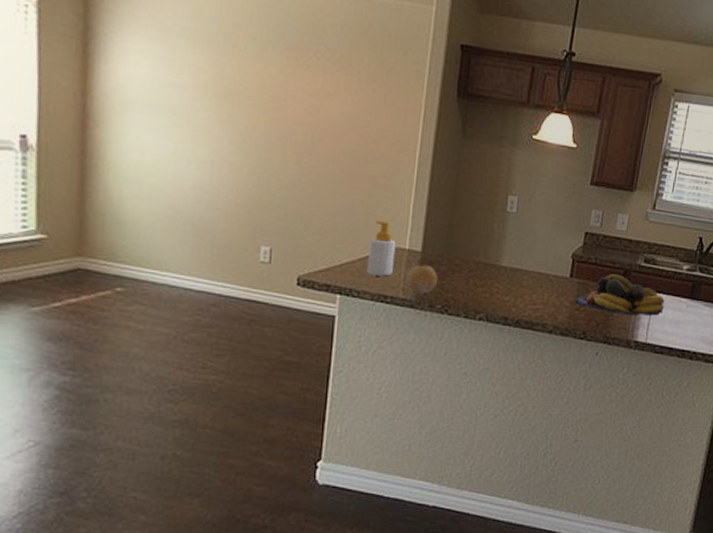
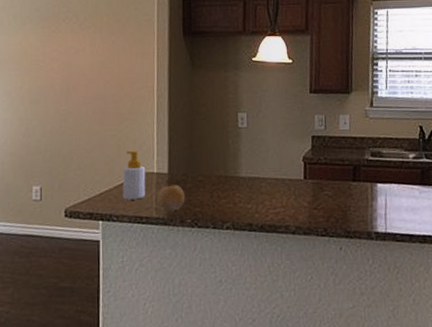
fruit bowl: present [577,274,665,316] -> none [314,171,398,209]

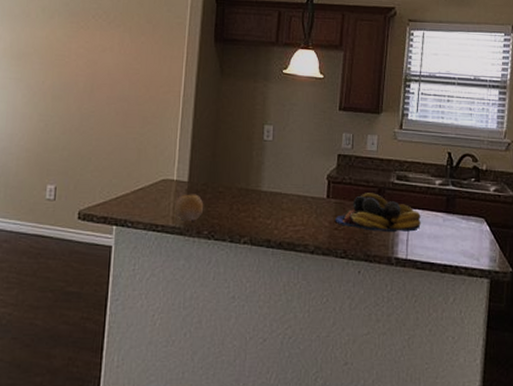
soap bottle: present [122,150,146,200] -> none [140,155,165,207]
fruit bowl: none [314,171,398,209] -> present [335,193,421,233]

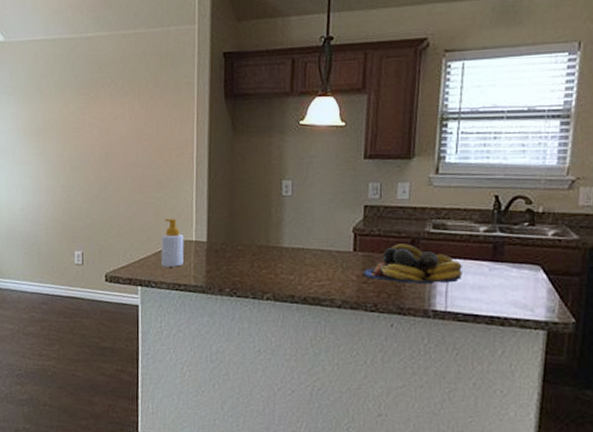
soap bottle: none [140,155,165,207] -> present [161,218,184,267]
fruit: present [175,194,204,221] -> none [195,253,225,280]

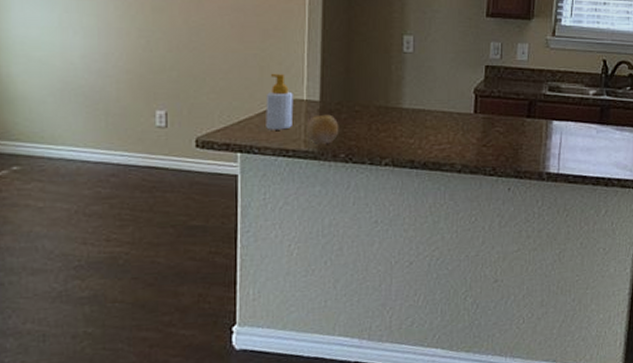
fruit: none [195,253,225,280] -> present [306,114,339,144]
fruit bowl: present [364,244,462,285] -> none [484,106,574,147]

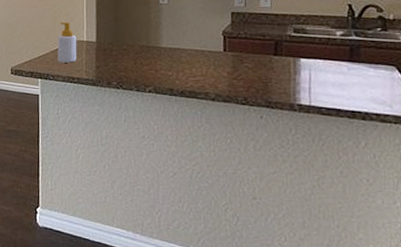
fruit: present [306,114,339,144] -> none [87,52,112,74]

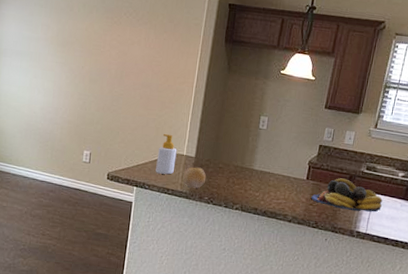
fruit: none [87,52,112,74] -> present [183,167,207,189]
fruit bowl: none [233,45,323,81] -> present [311,178,383,212]

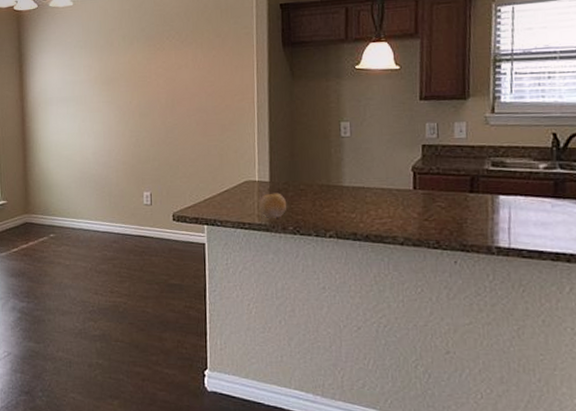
soap bottle: present [155,133,177,175] -> none [225,159,248,207]
fruit bowl: present [311,178,383,212] -> none [424,181,524,221]

